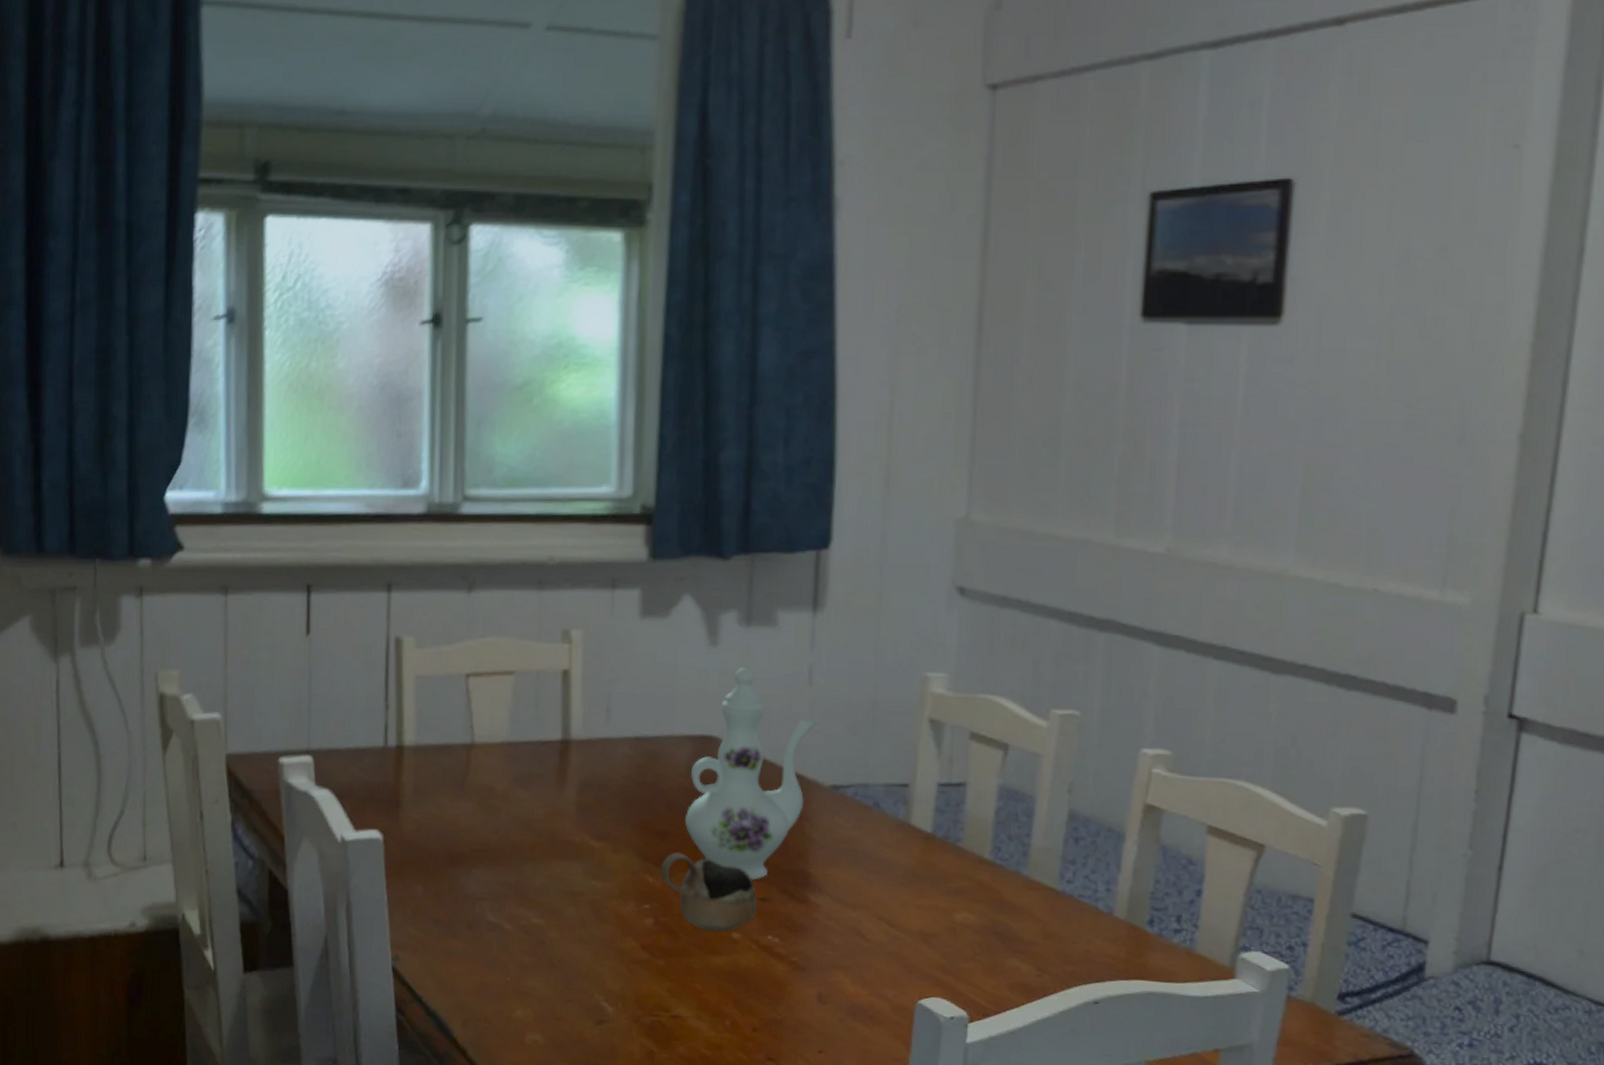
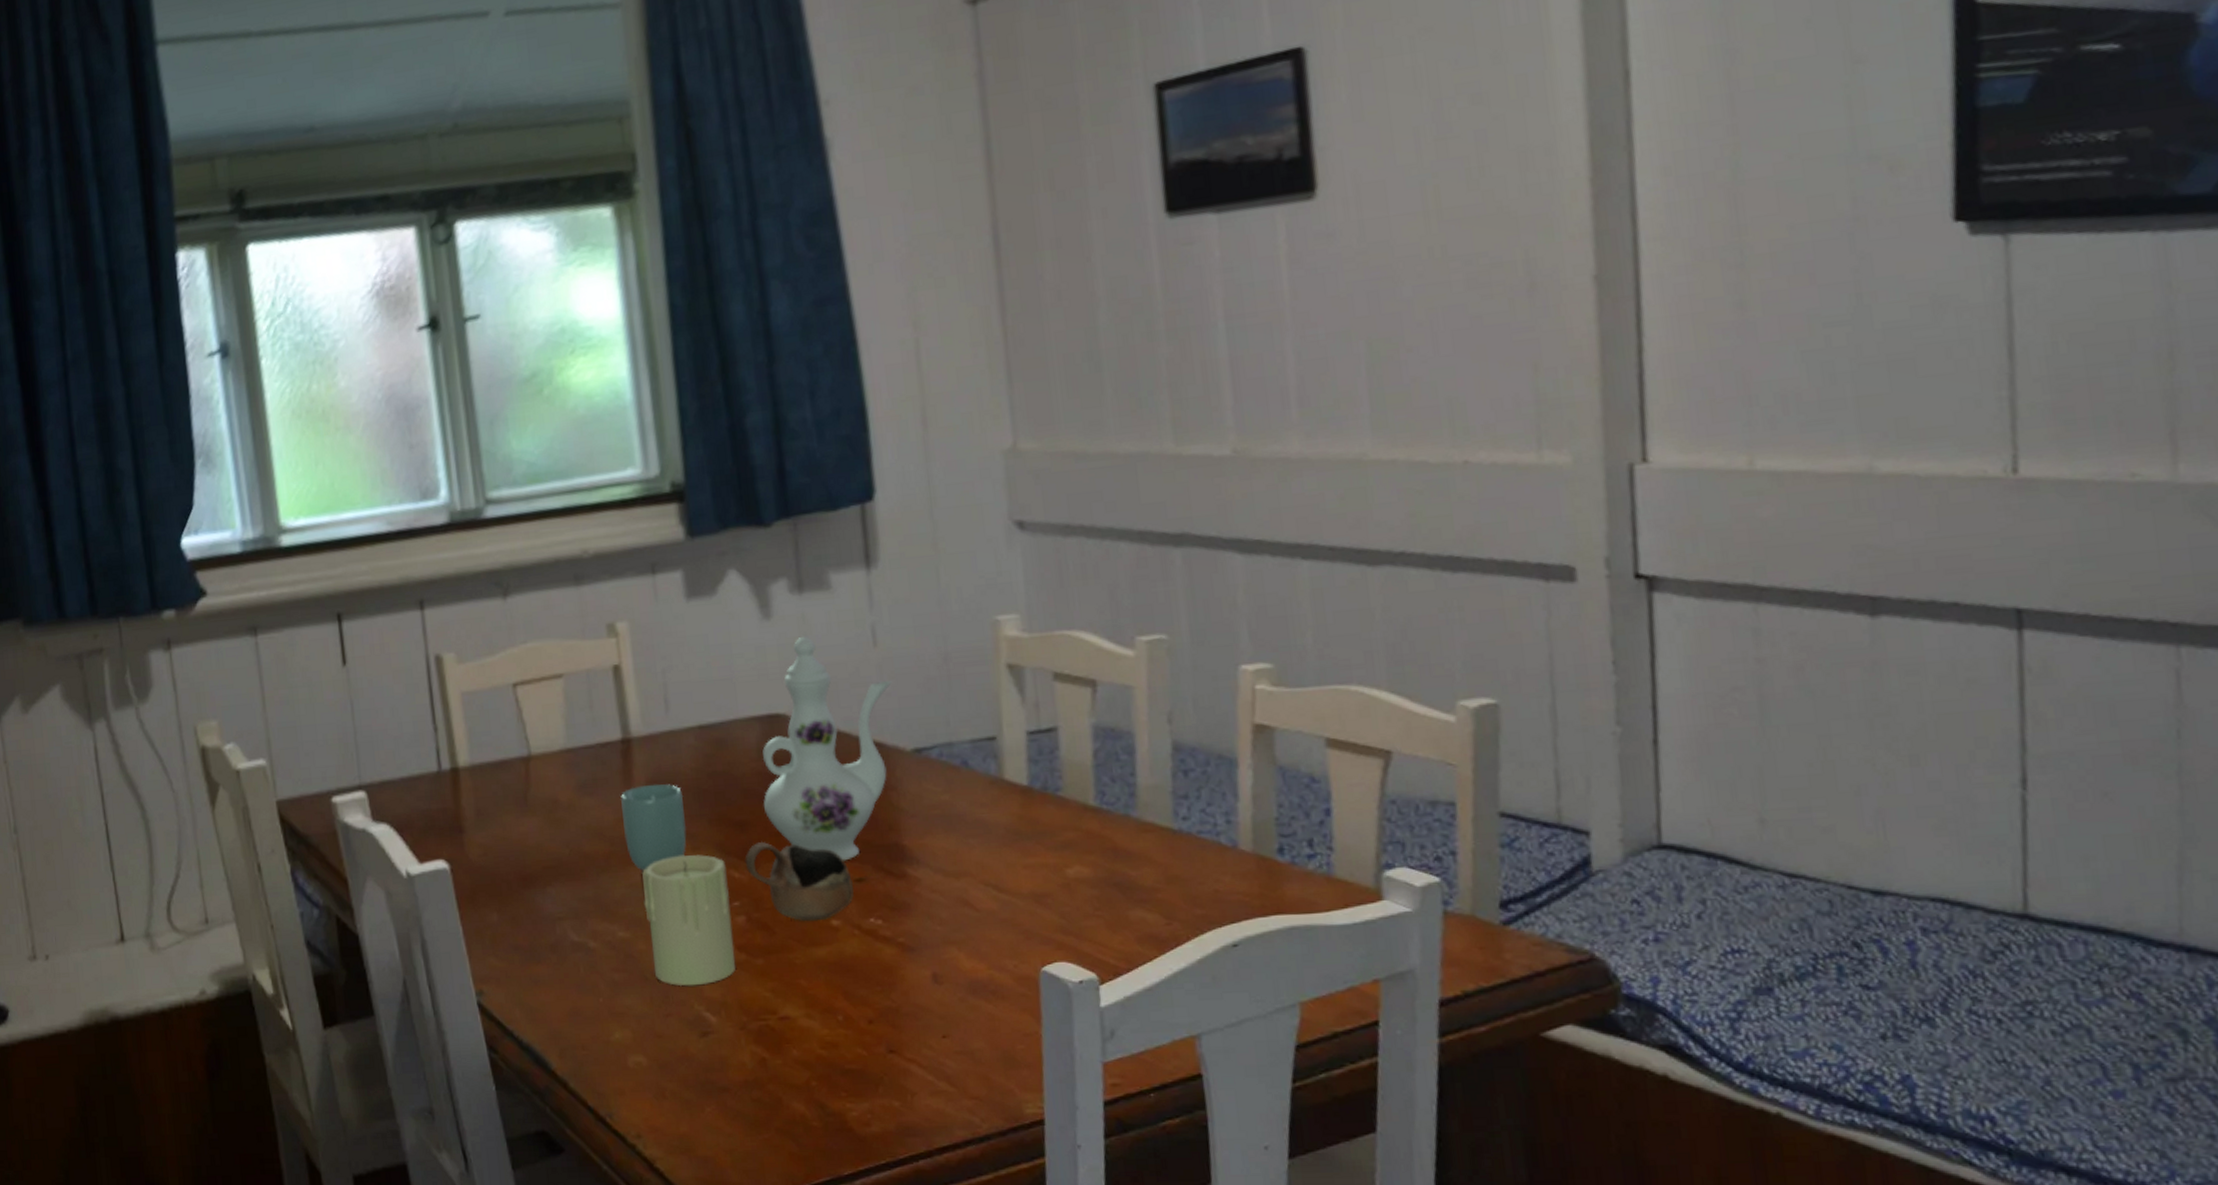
cup: none [551,785,612,865] -> present [621,784,687,871]
candle: none [561,854,642,977] -> present [642,854,736,986]

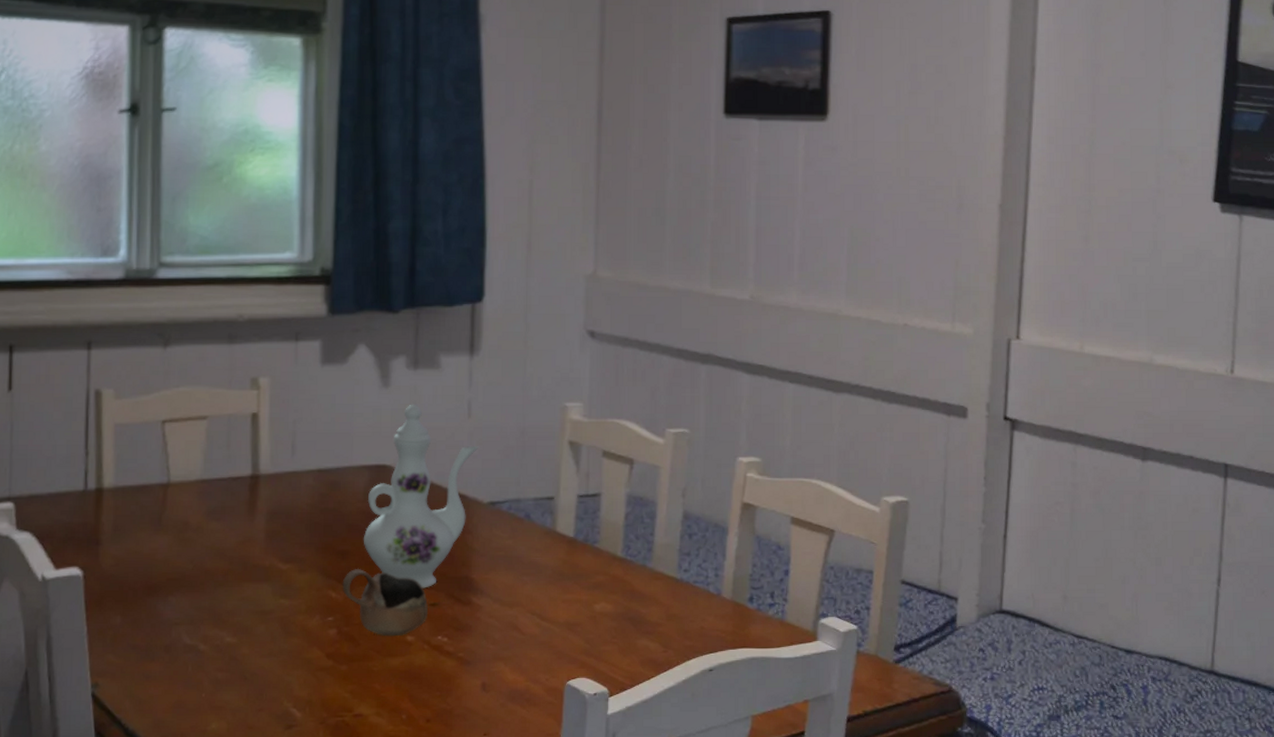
cup: present [621,784,687,871] -> none [243,515,298,587]
candle: present [642,854,736,986] -> none [252,575,326,686]

